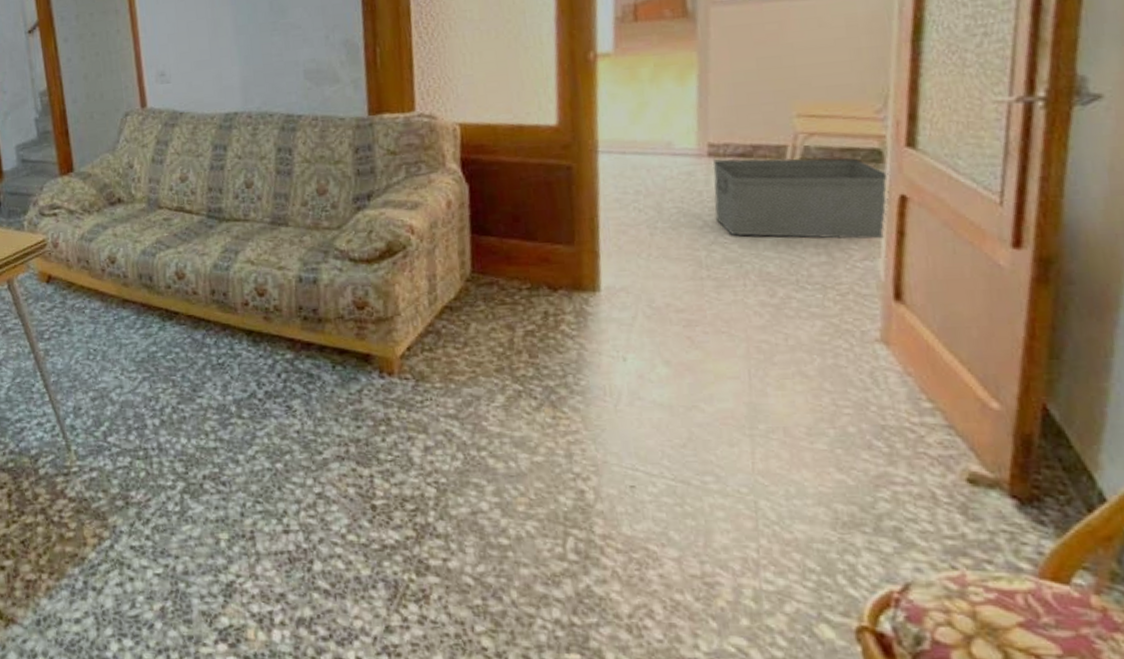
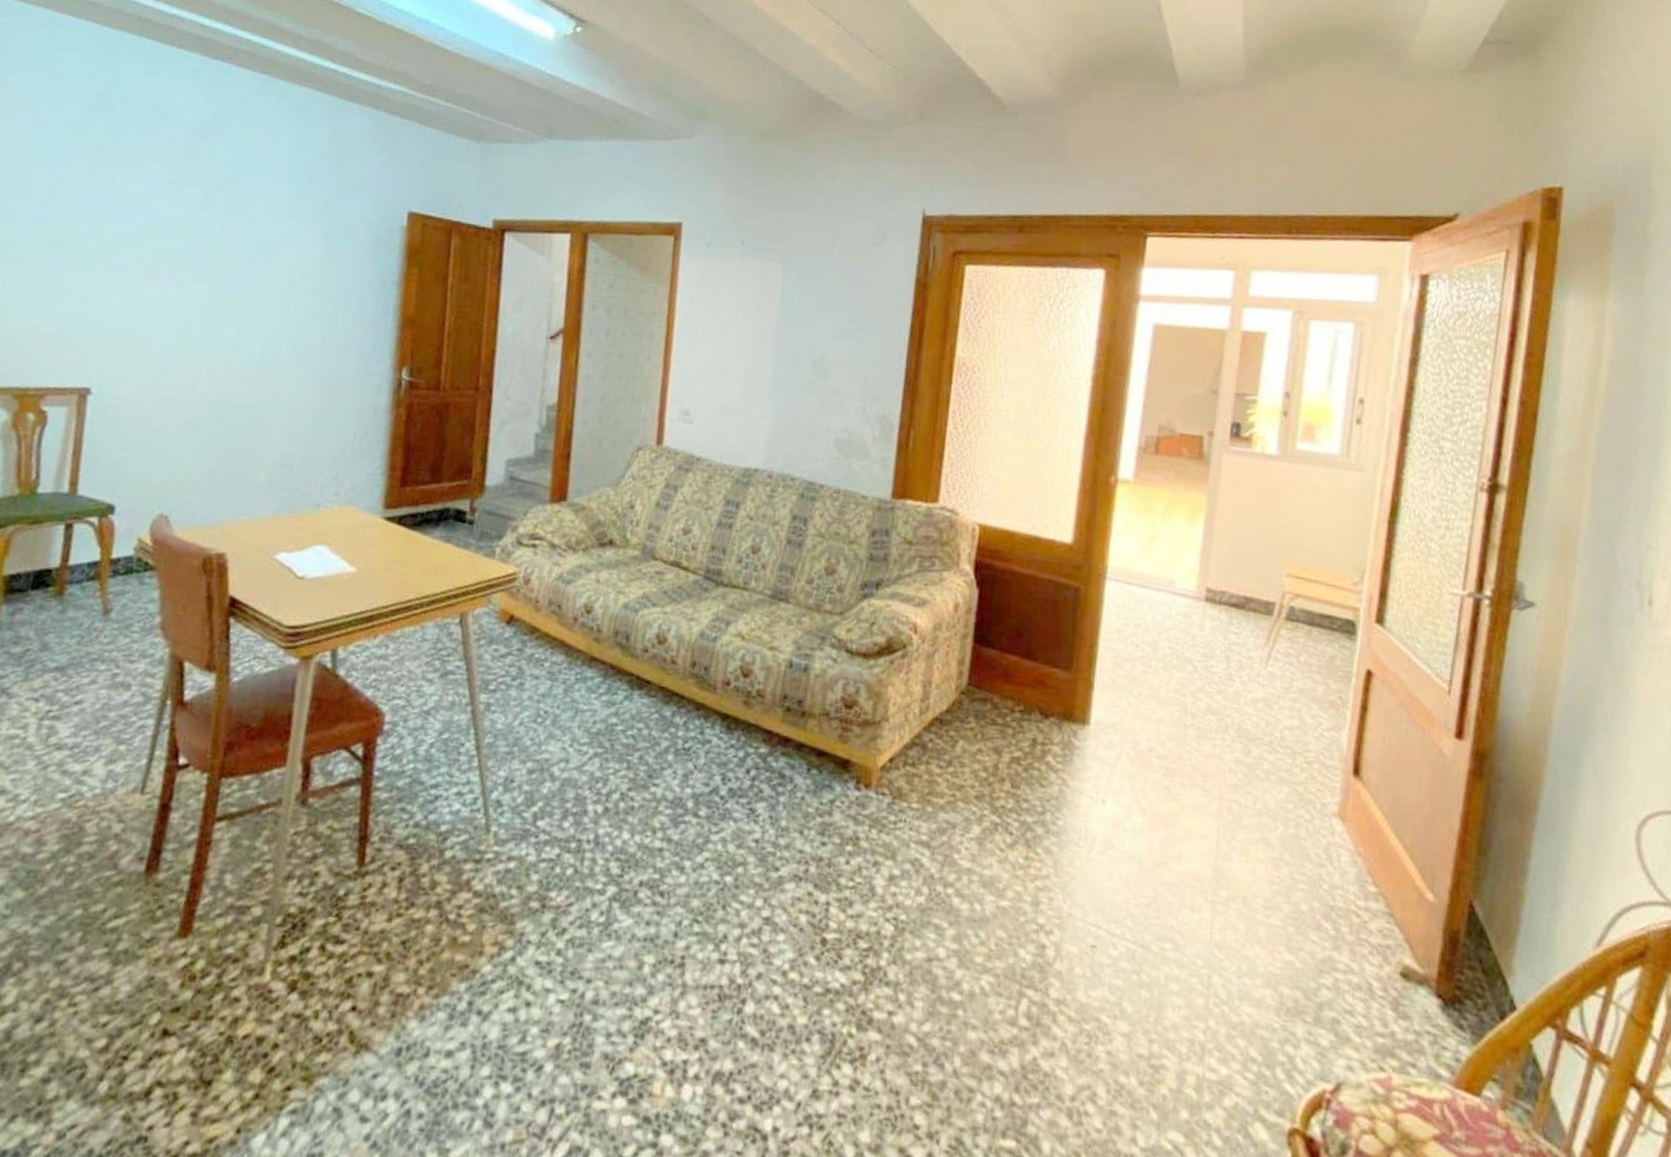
storage bin: present [712,158,889,239] -> none [1205,605,1359,711]

